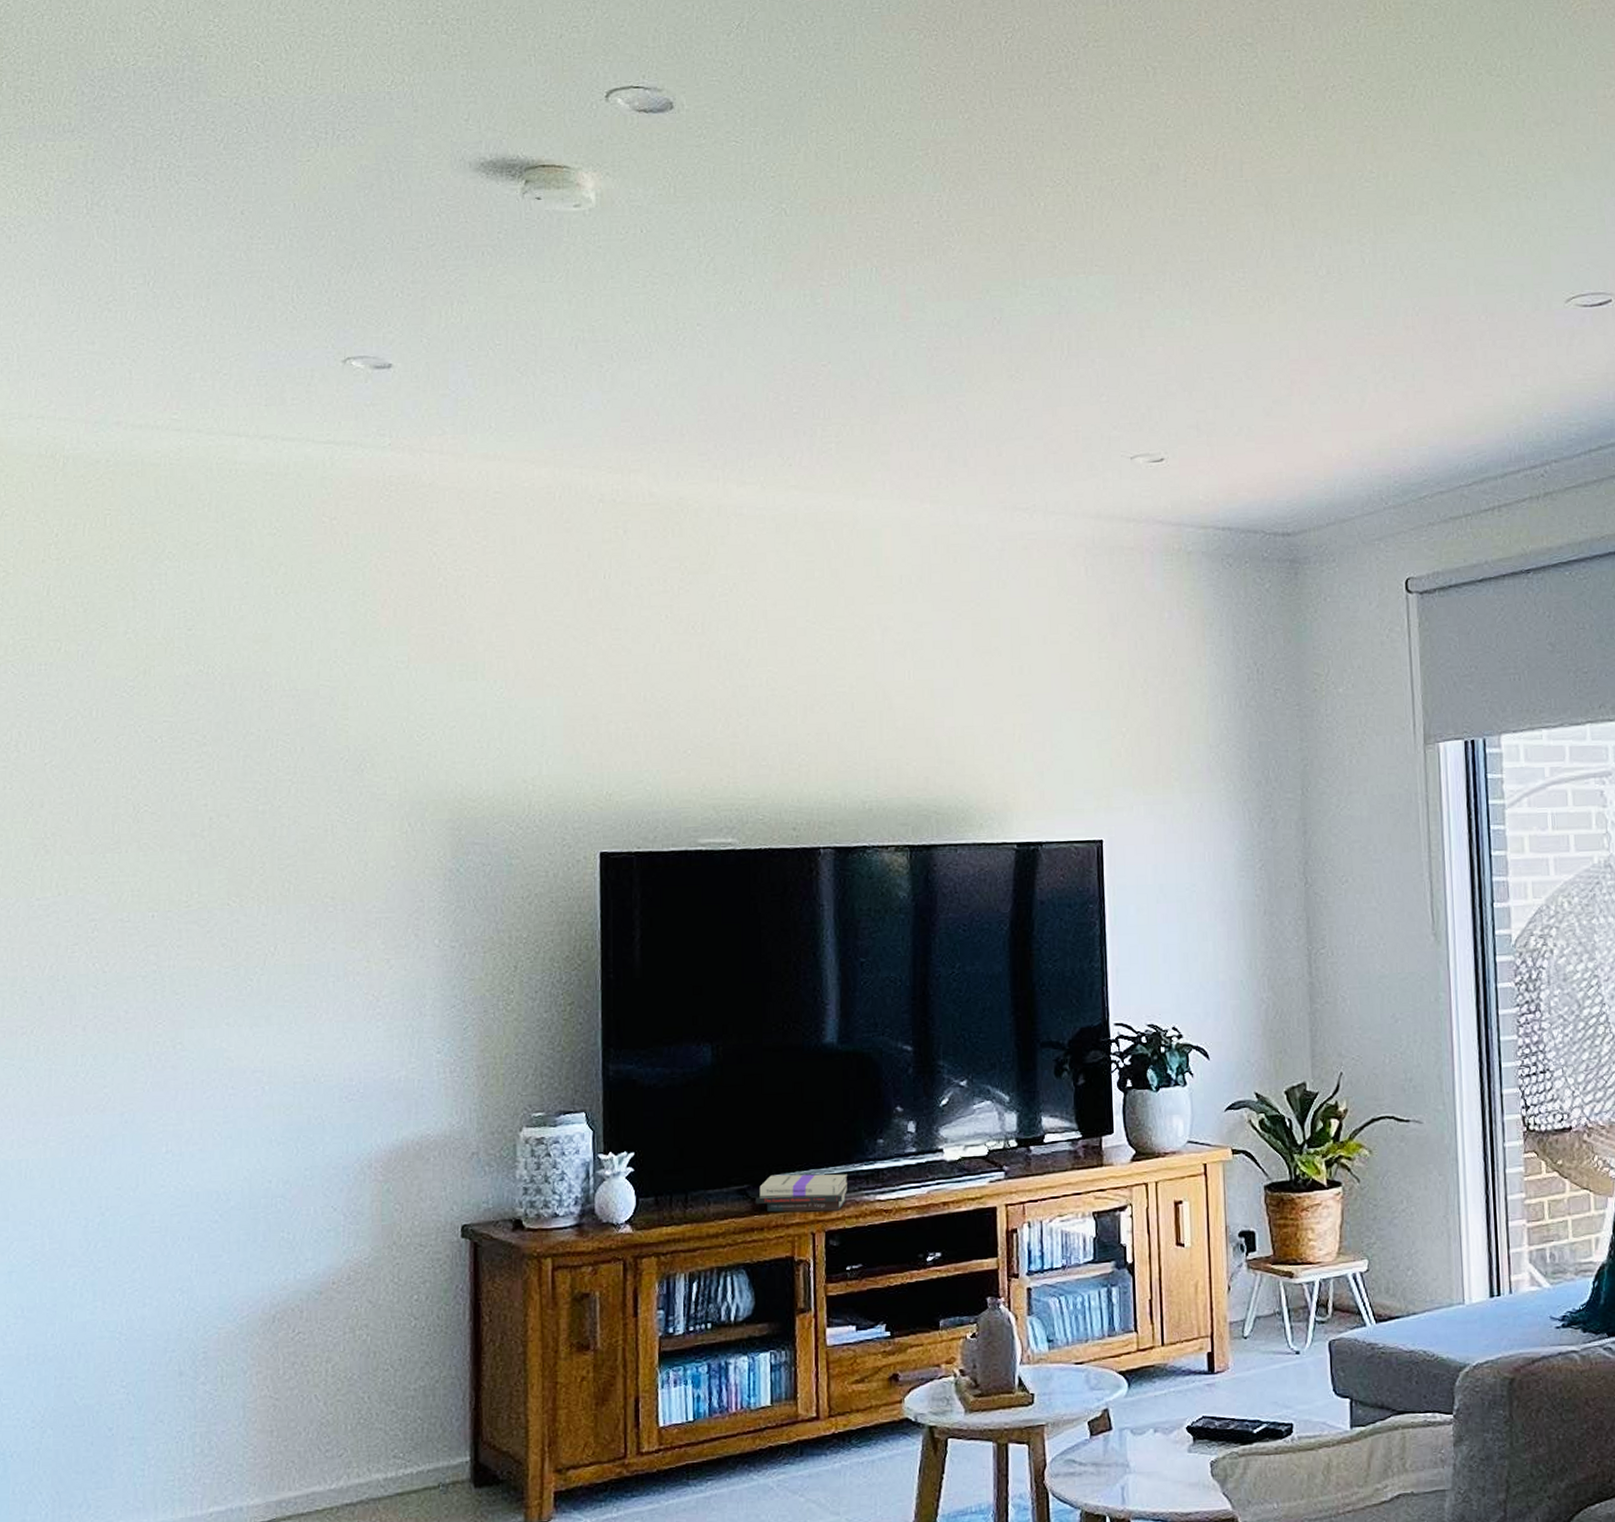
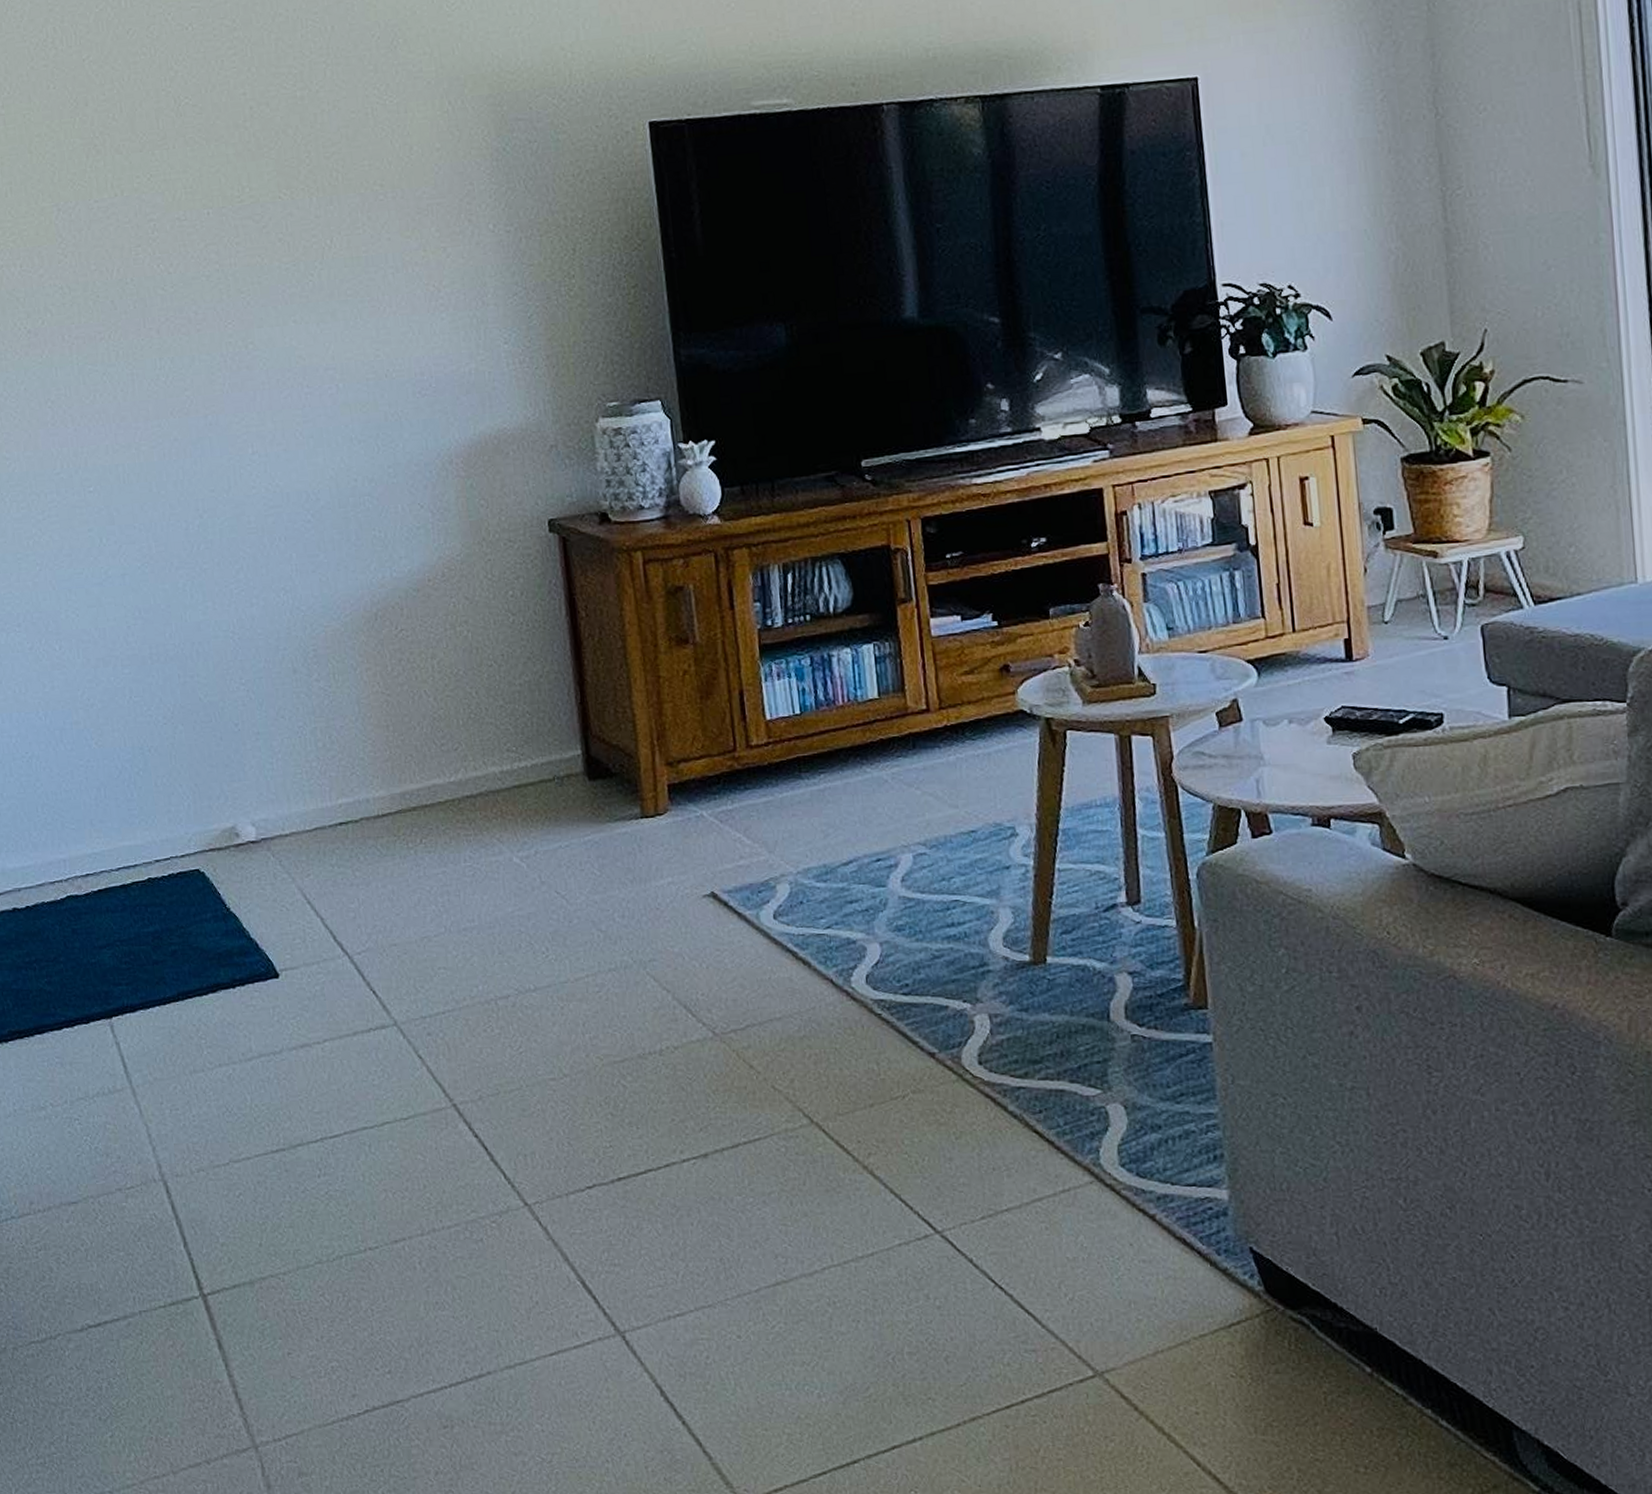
books: present [756,1174,848,1212] -> none [845,457,941,500]

